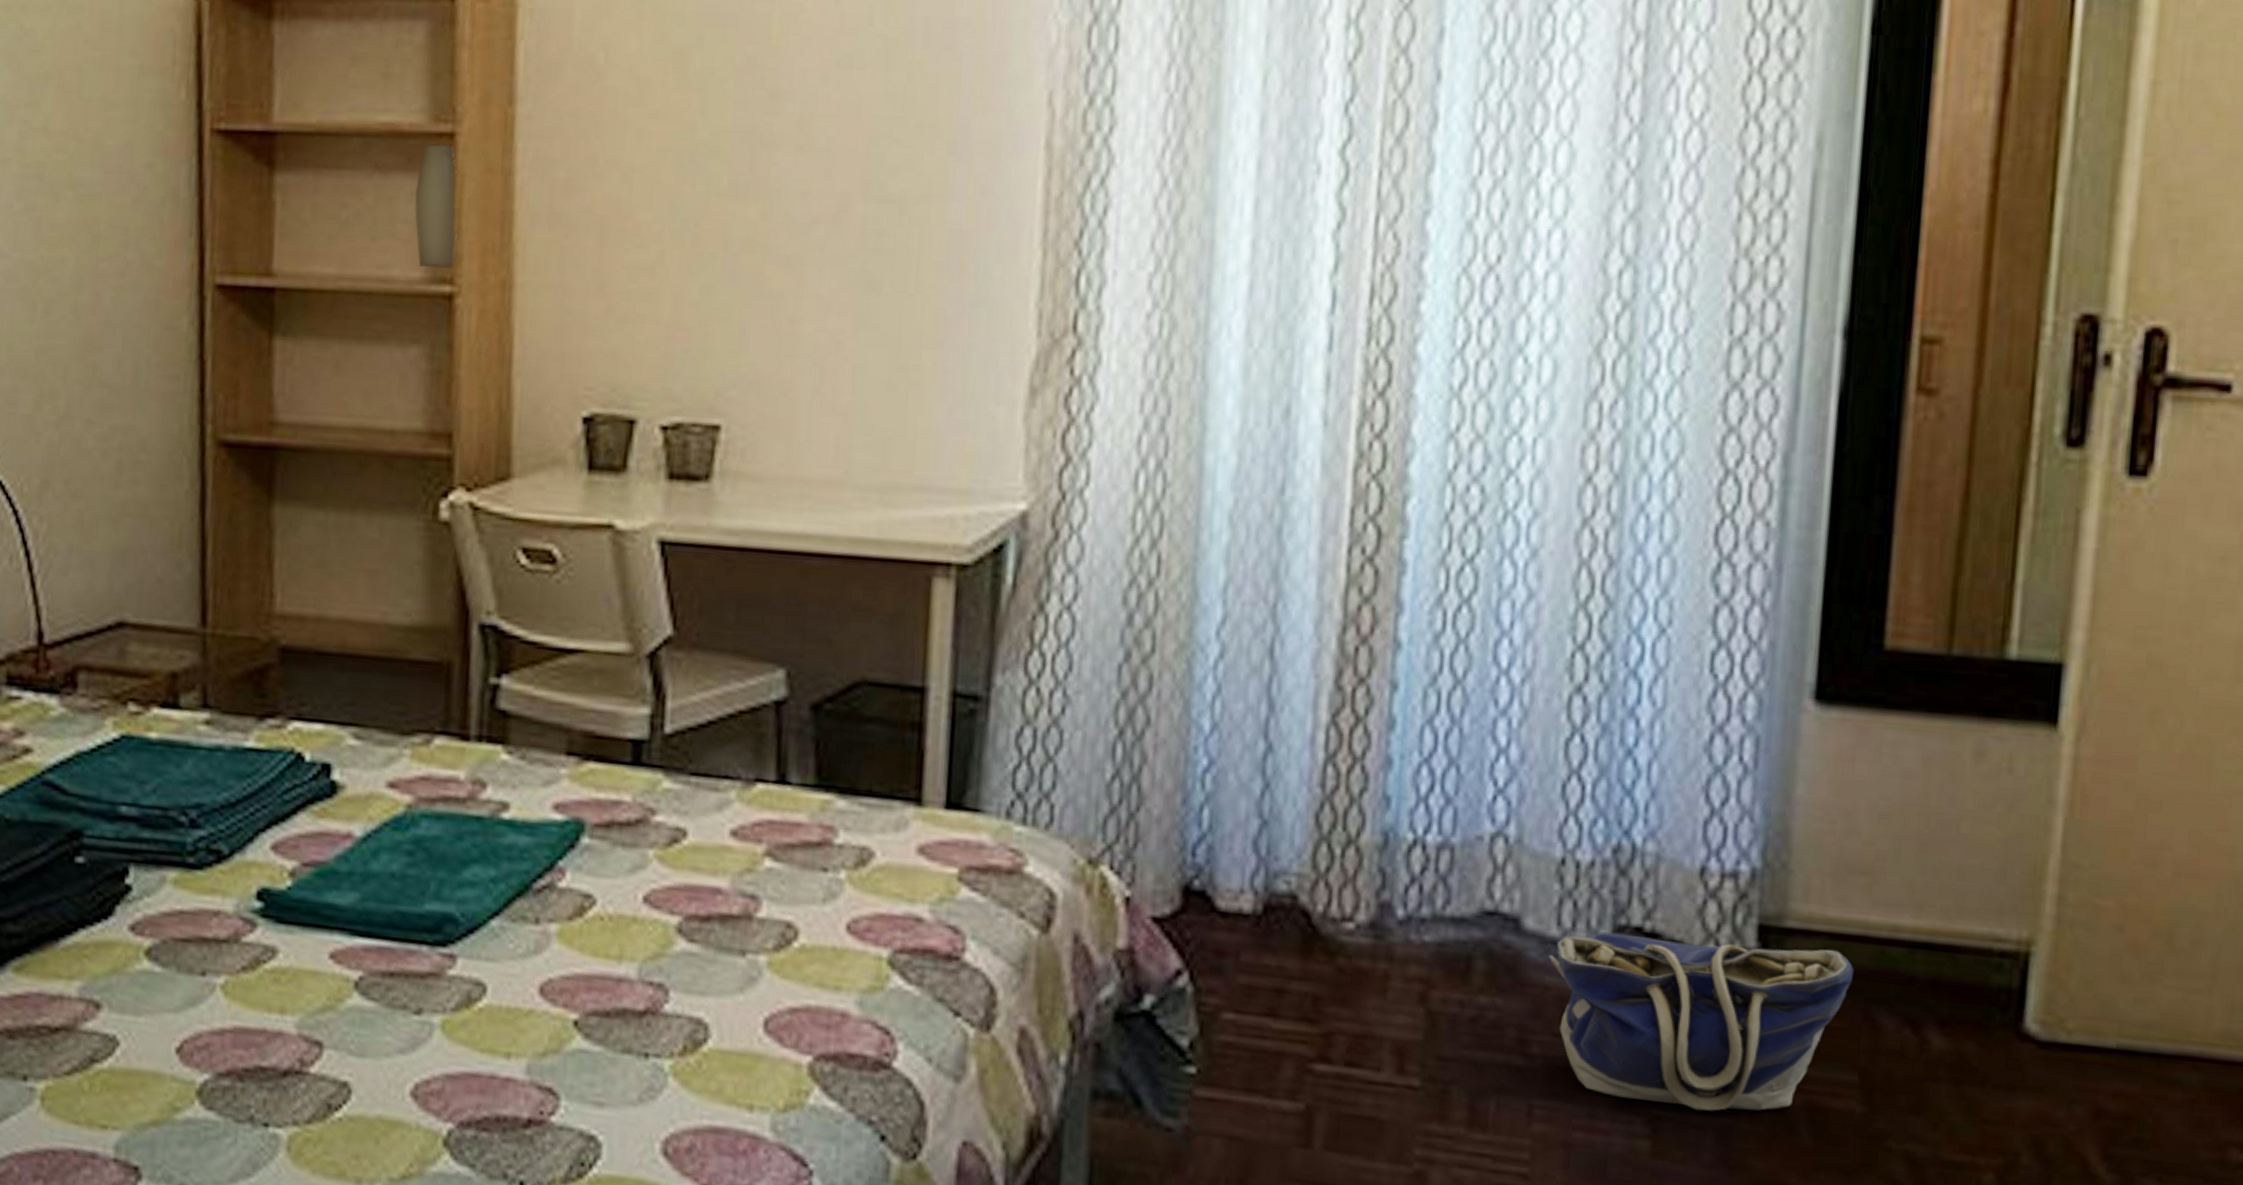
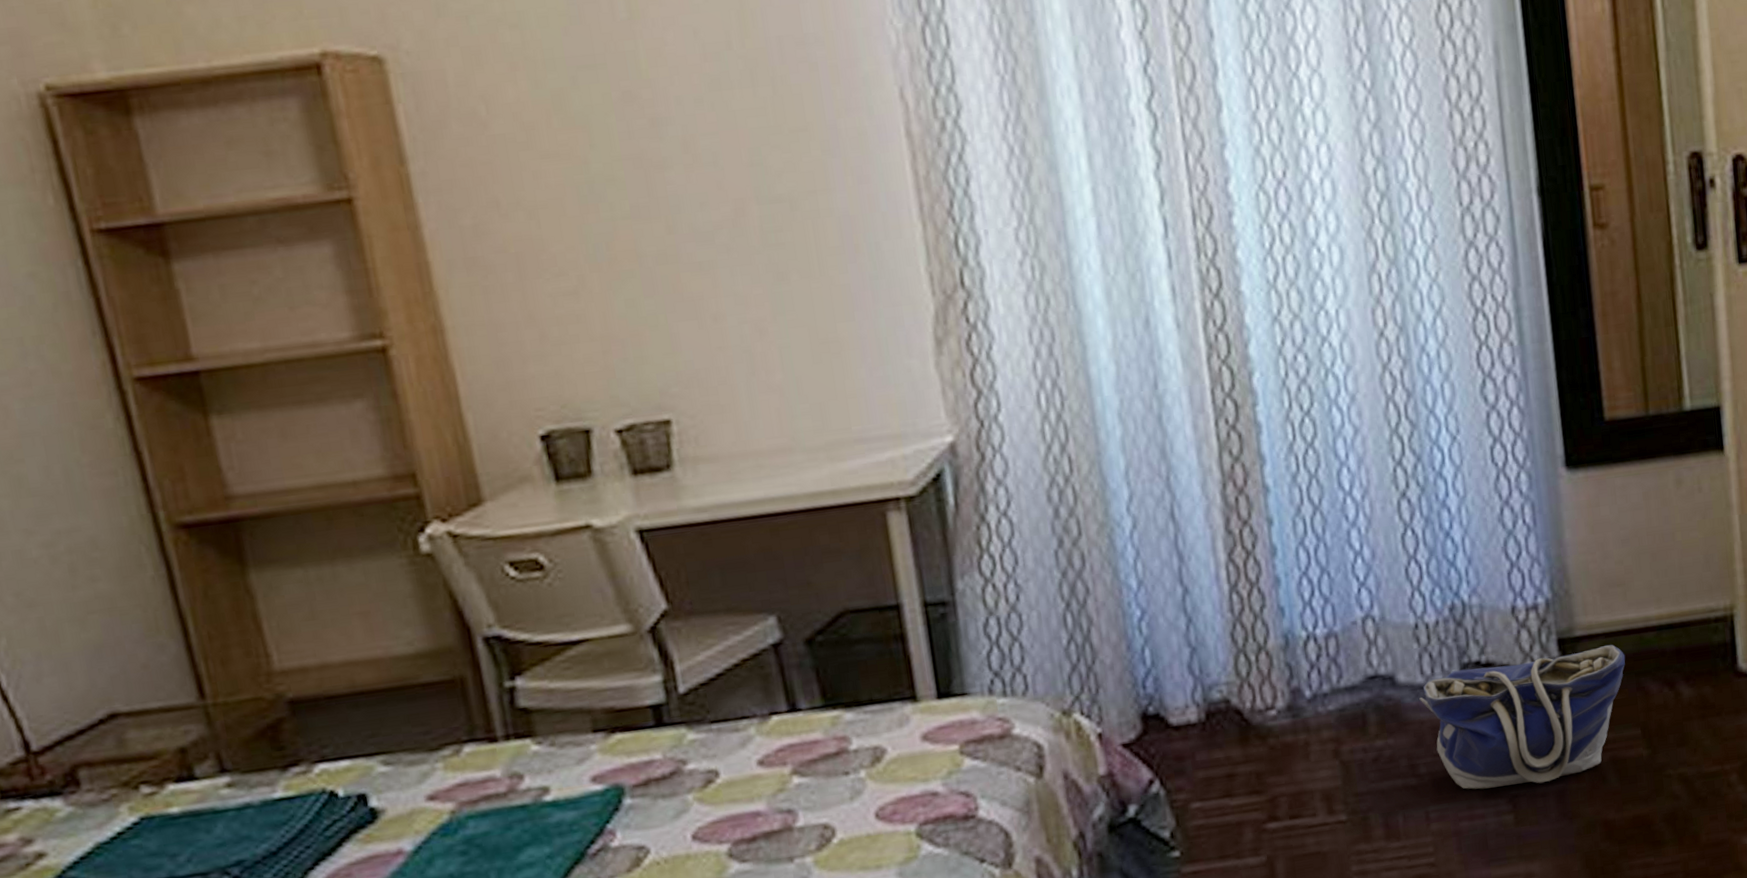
vase: present [414,145,457,269] -> none [320,211,381,327]

